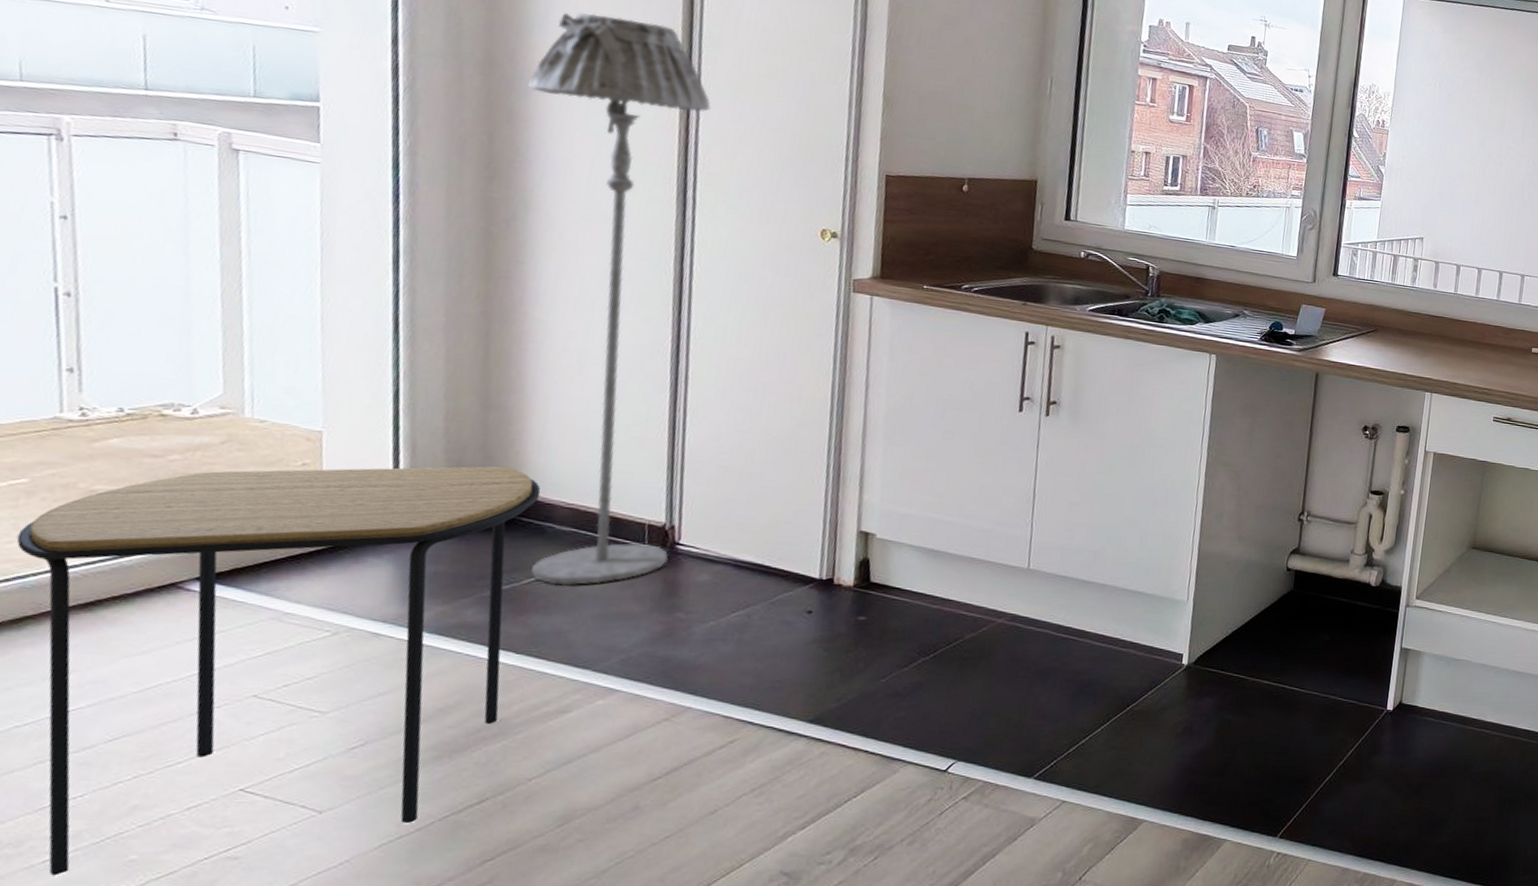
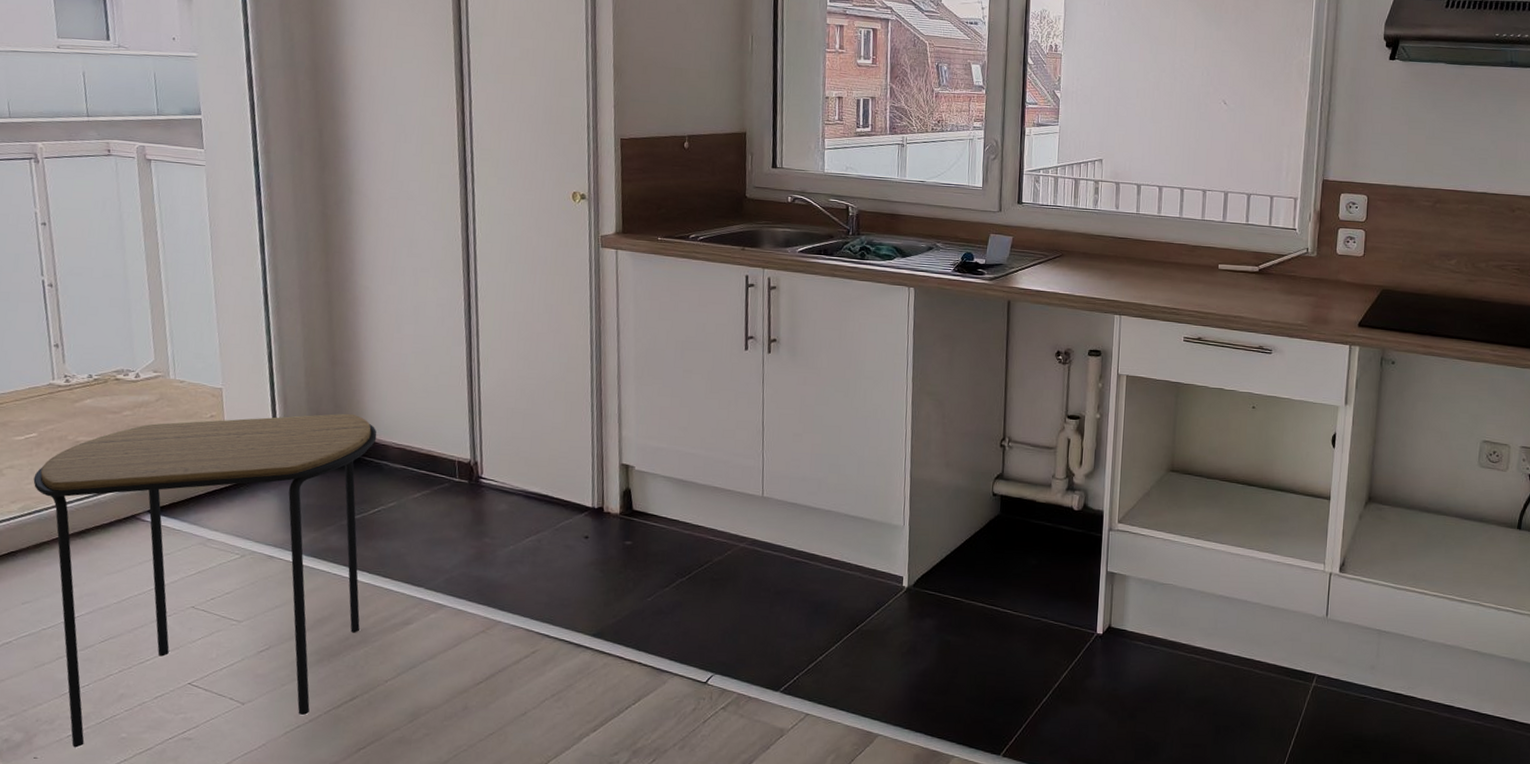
floor lamp: present [528,12,711,586] -> none [344,17,480,515]

